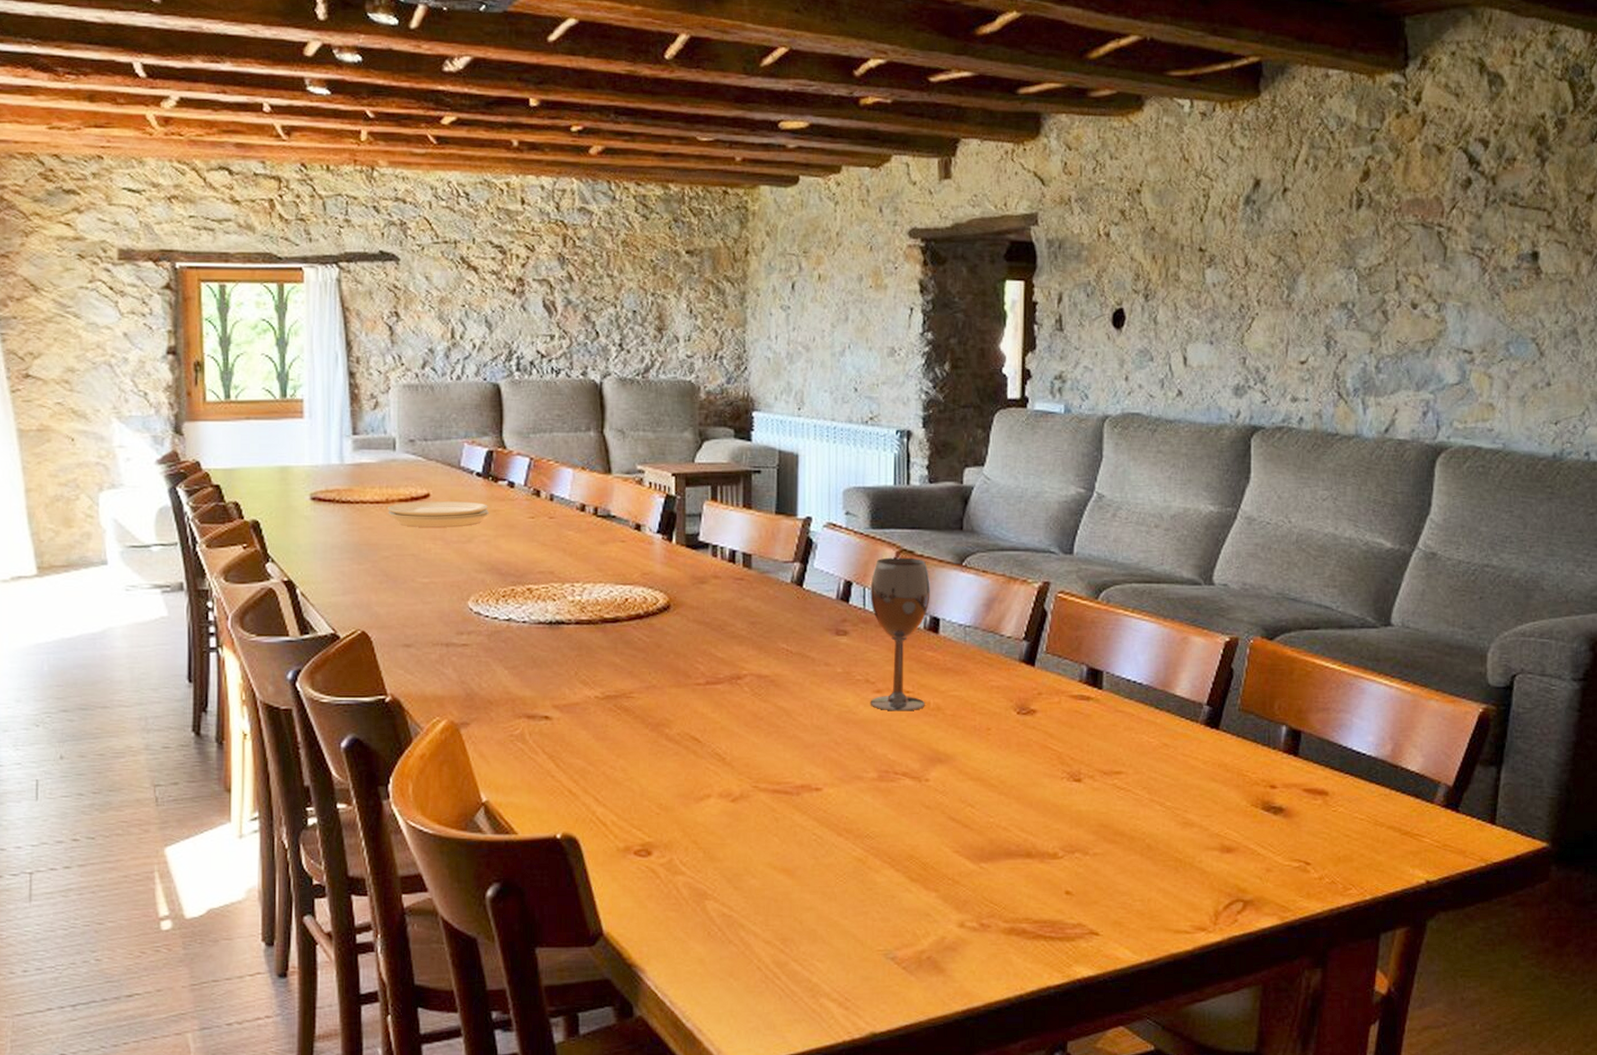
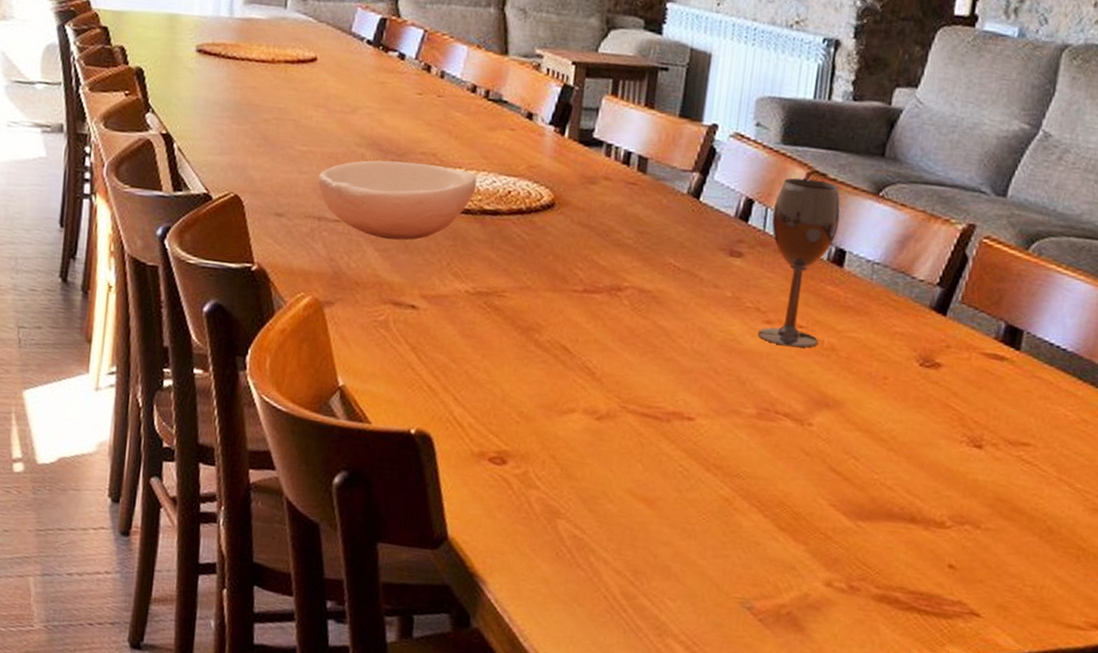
plate: present [388,501,489,527] -> none [272,64,376,96]
bowl: none [442,582,595,657] -> present [317,160,477,241]

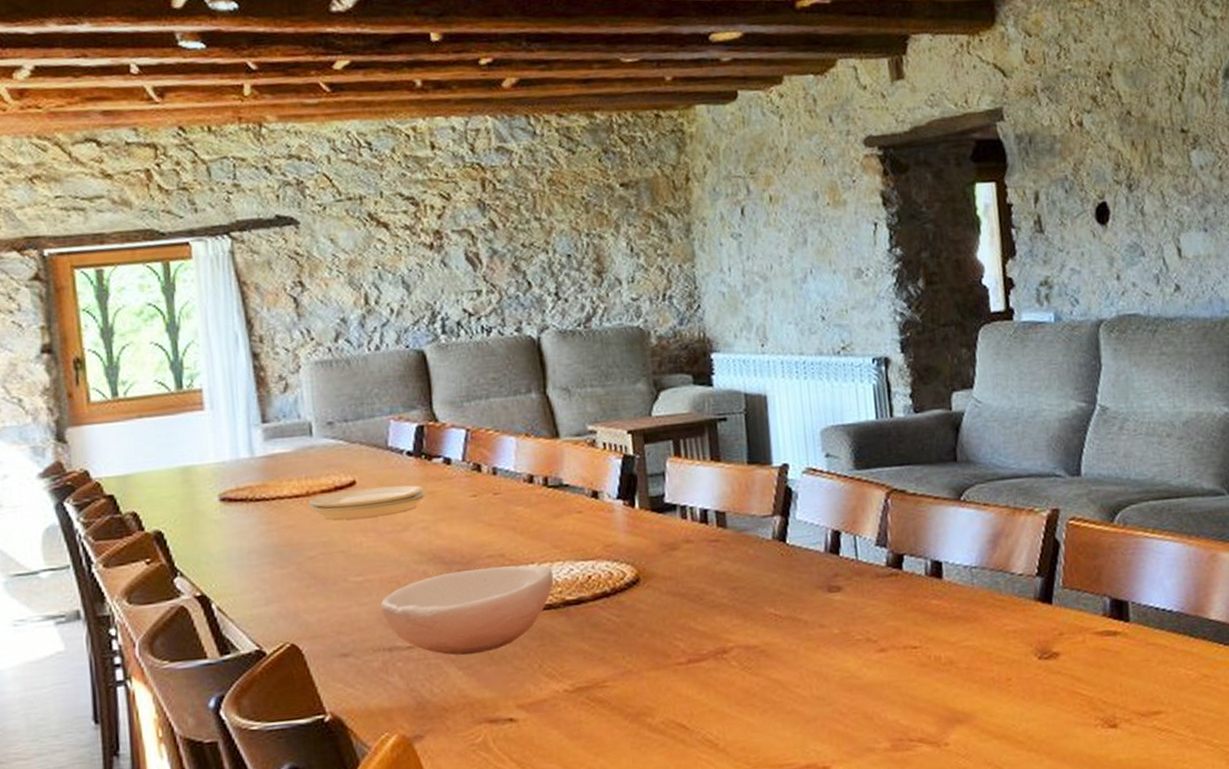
plate: none [272,64,376,96] -> present [309,485,425,520]
wine glass: present [757,178,841,348] -> none [861,497,936,671]

